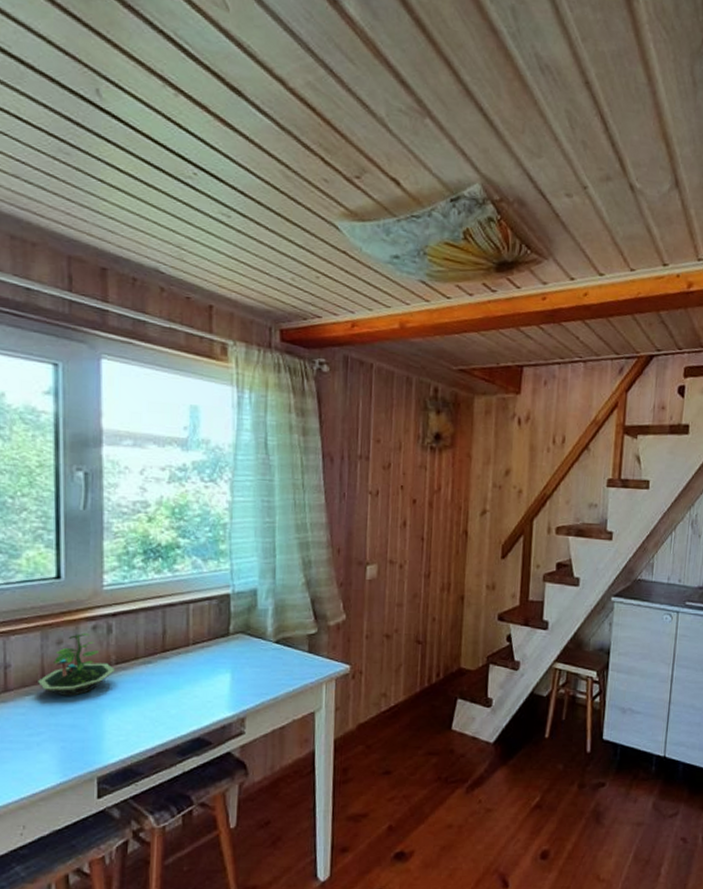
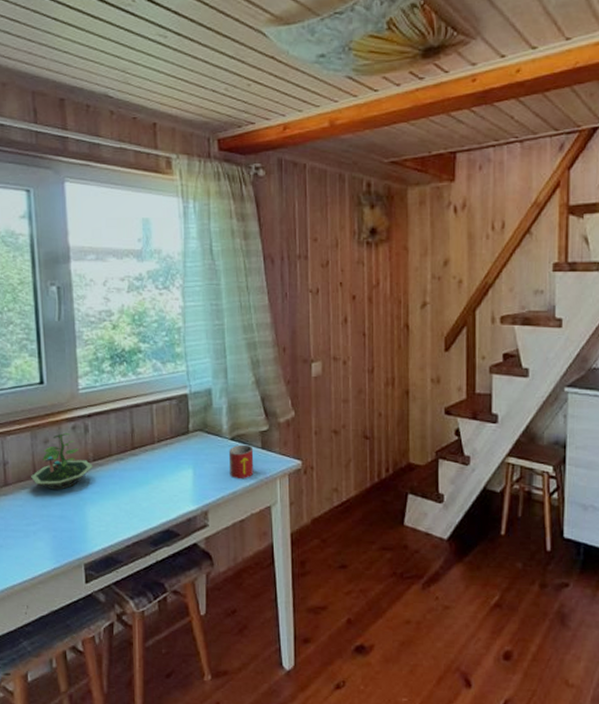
mug: none [272,648,300,684] -> present [228,444,254,479]

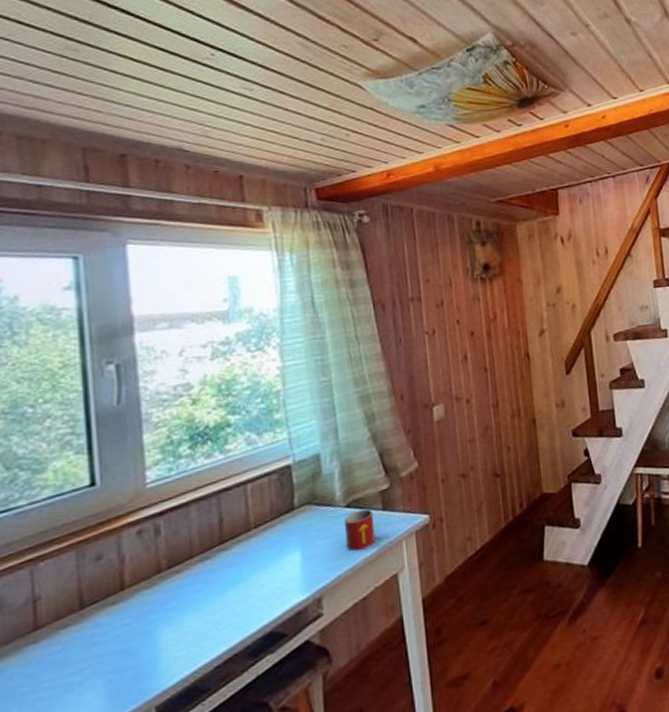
terrarium: present [31,432,94,490] -> none [75,540,168,620]

